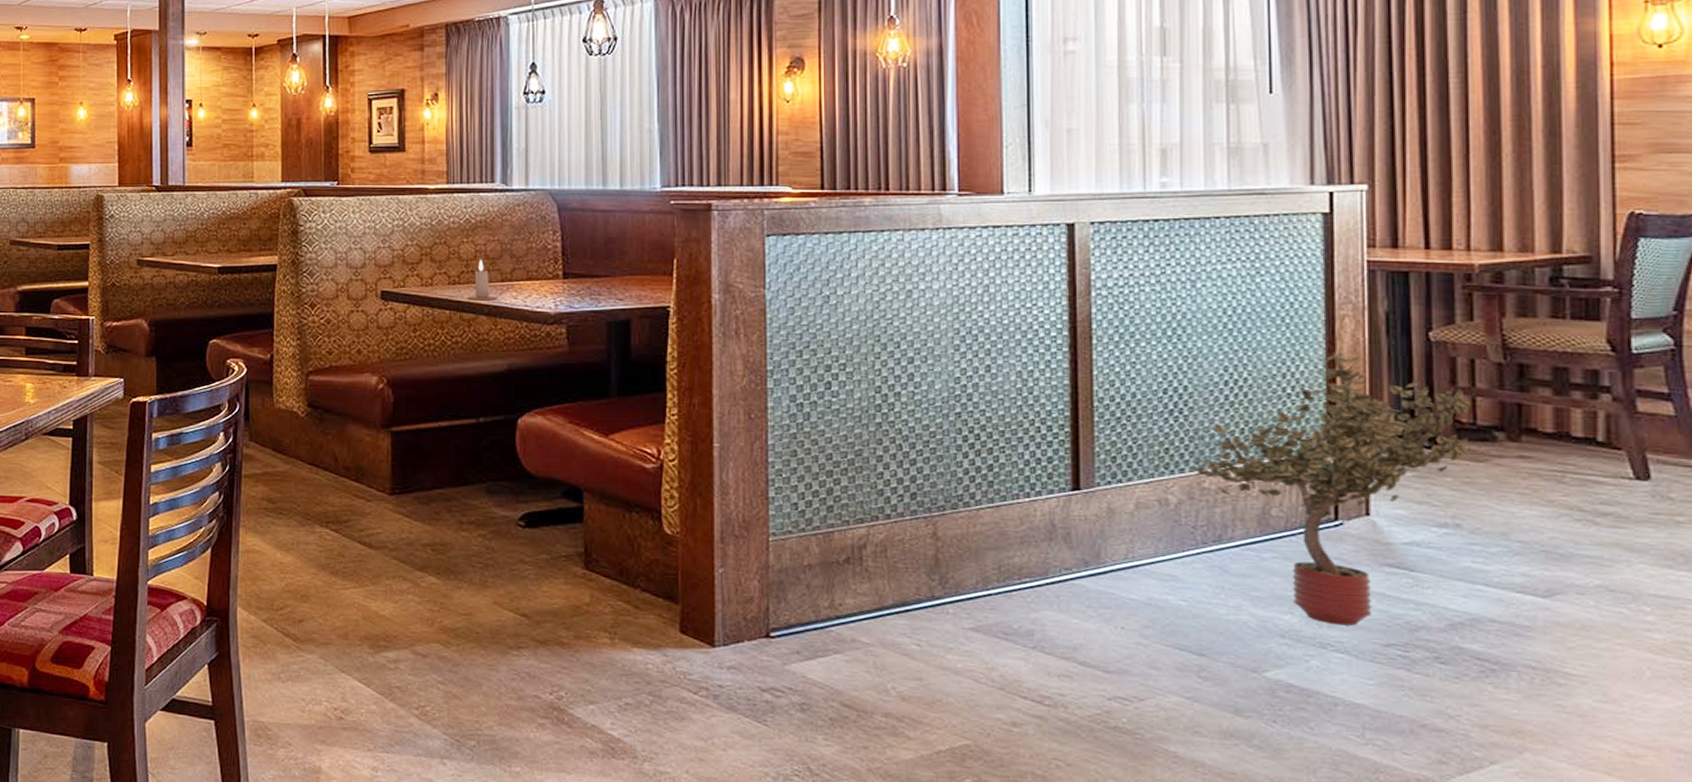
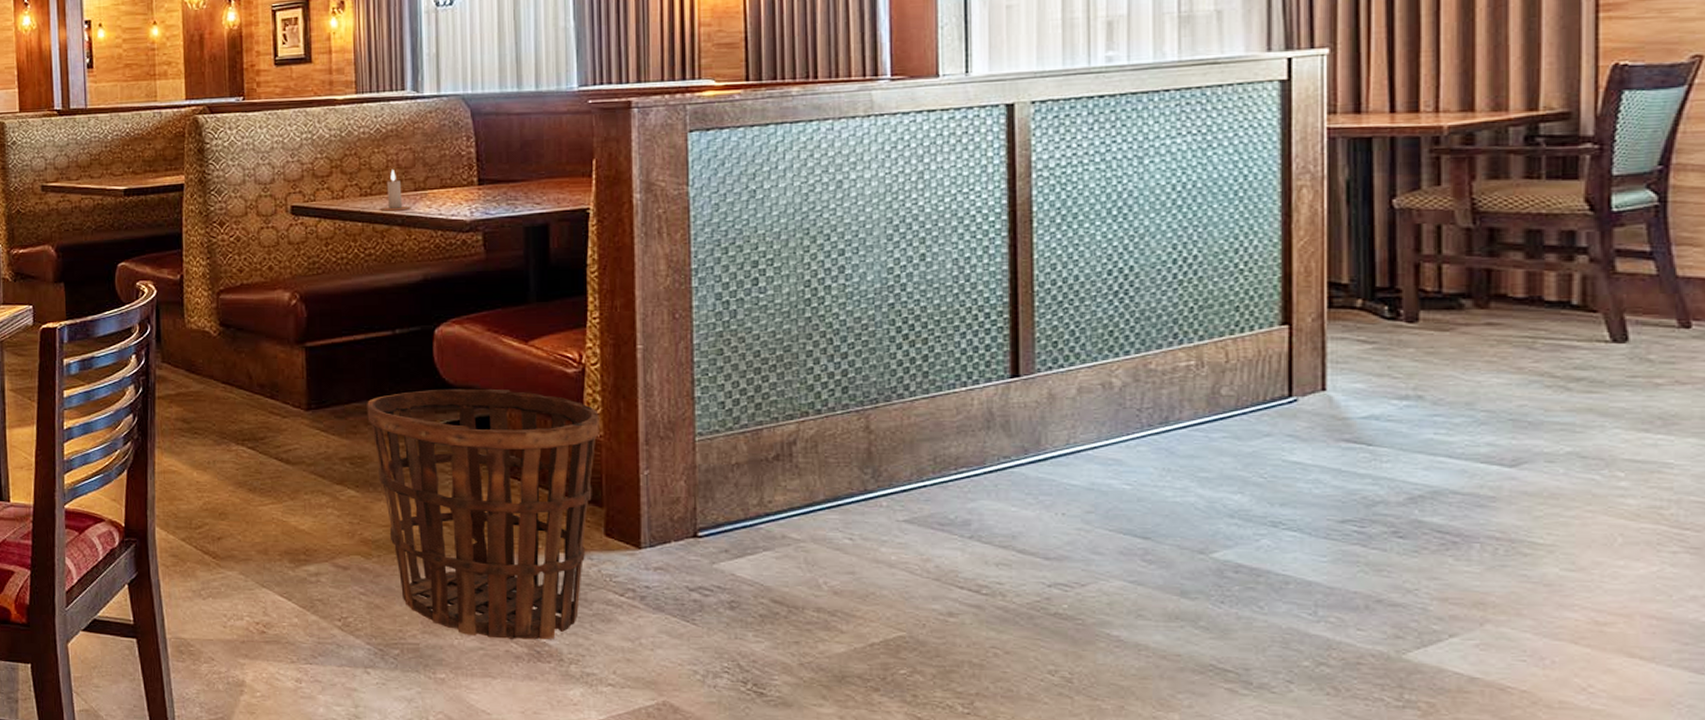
basket: none [450,479,676,736] -> present [367,388,600,640]
potted tree: present [1192,352,1471,626] -> none [1137,224,1436,503]

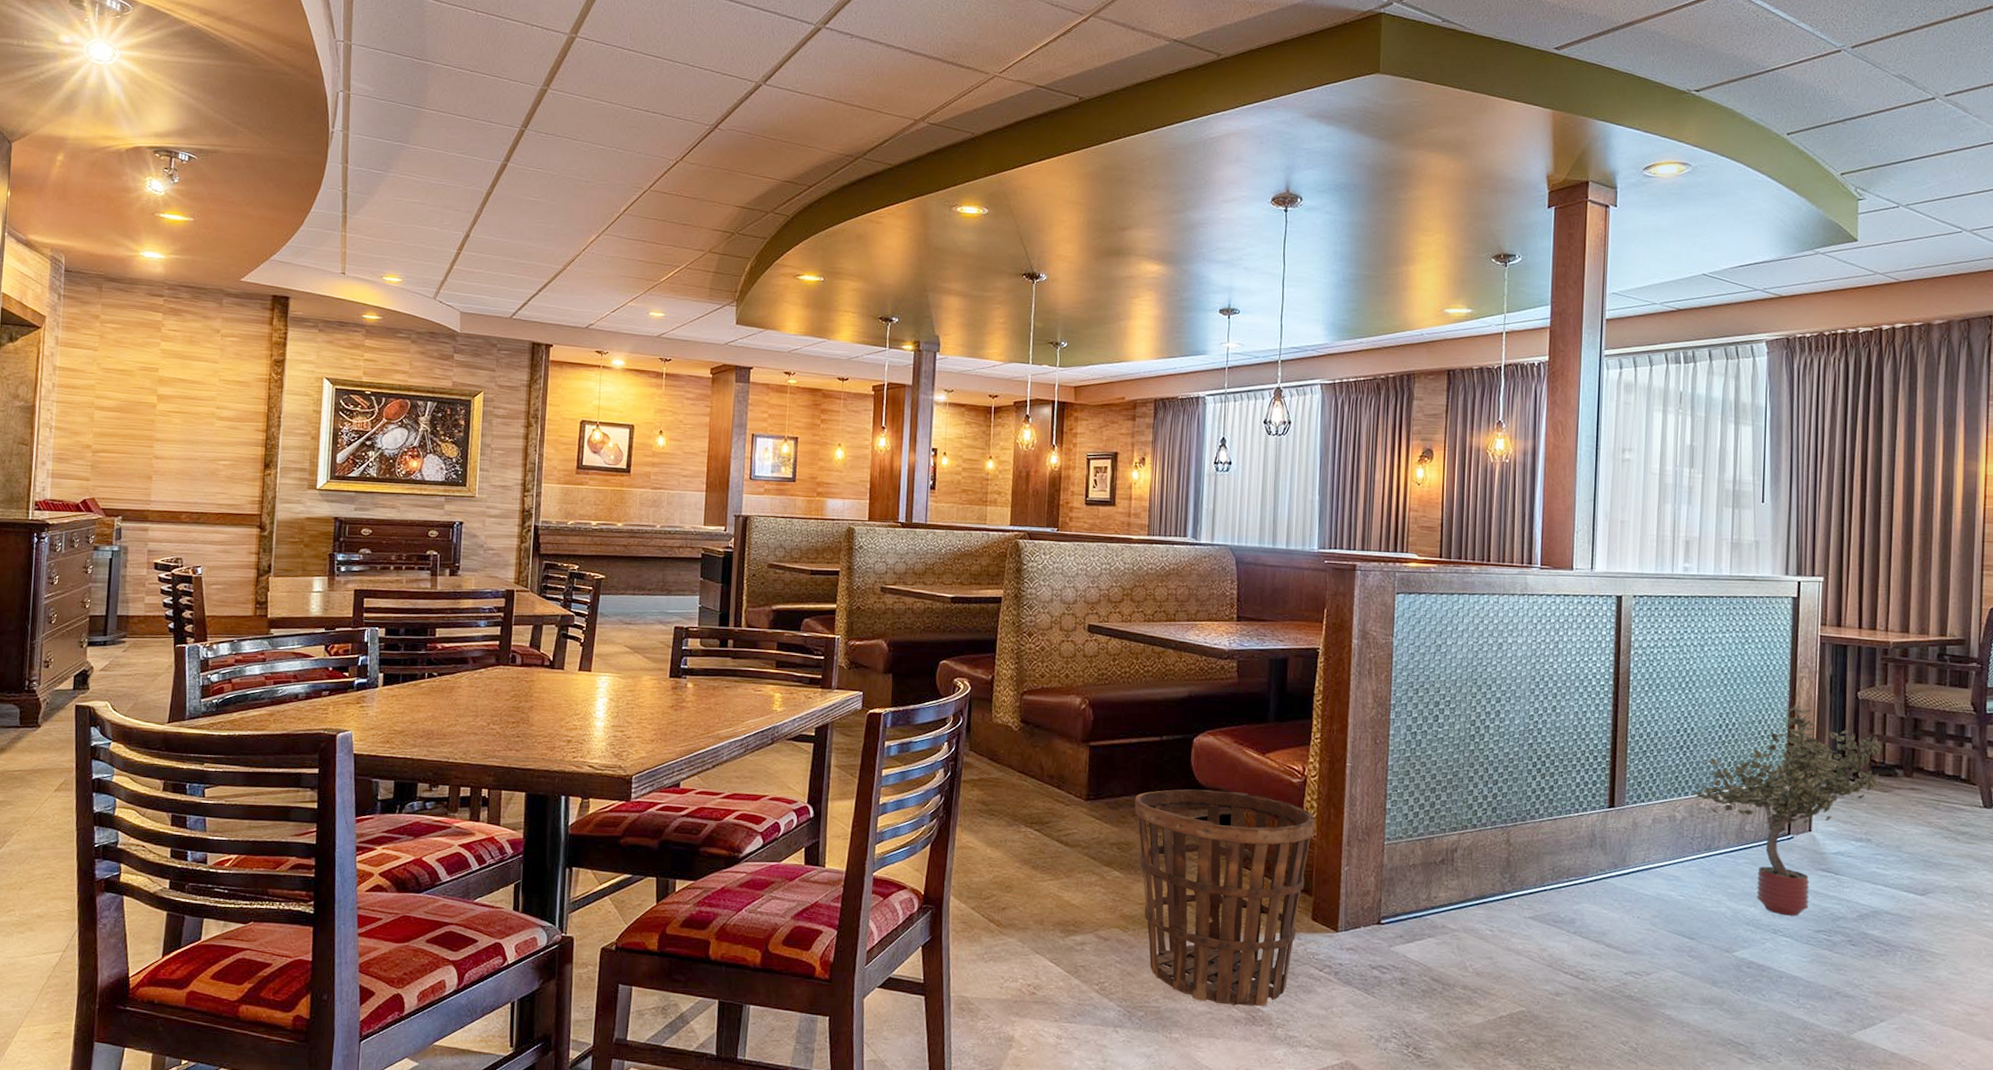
candle: present [380,169,411,211] -> none [1159,601,1184,637]
potted tree: none [1137,224,1436,503] -> present [1693,705,1882,916]

